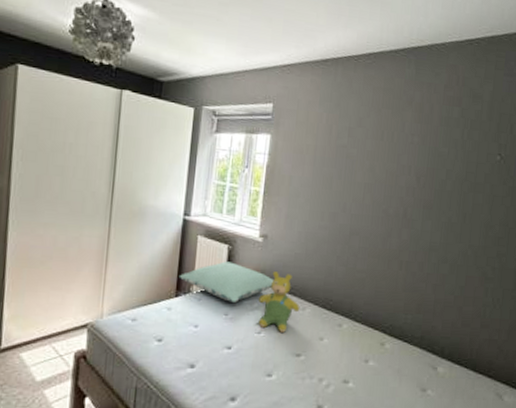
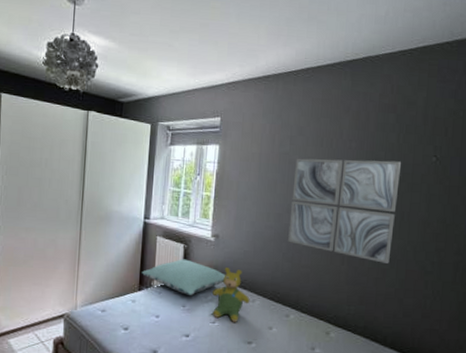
wall art: none [343,152,465,269] -> present [288,158,402,264]

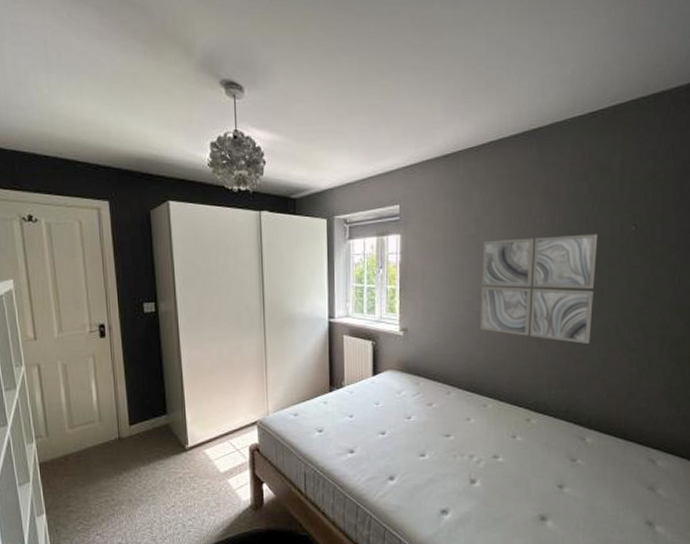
pillow: present [141,259,226,295] -> none [330,356,418,392]
teddy bear: present [213,267,250,322] -> none [406,361,445,416]

